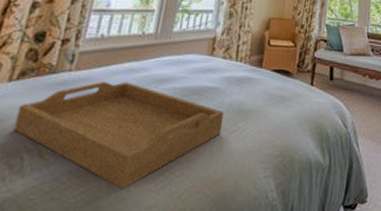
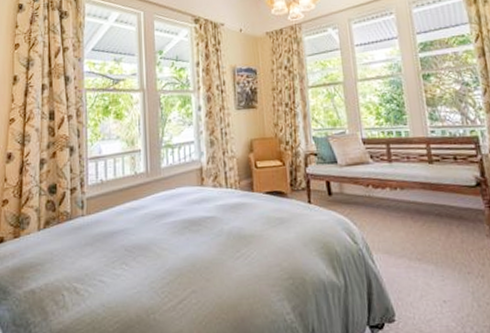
serving tray: present [13,82,225,189] -> none [51,220,227,318]

